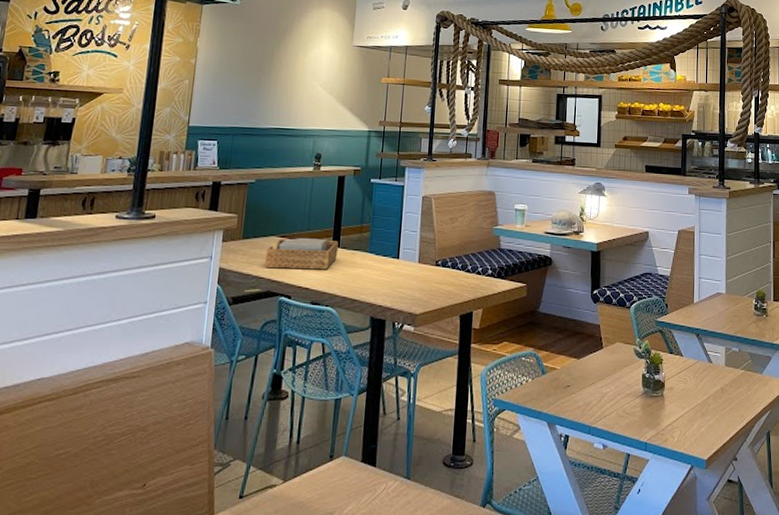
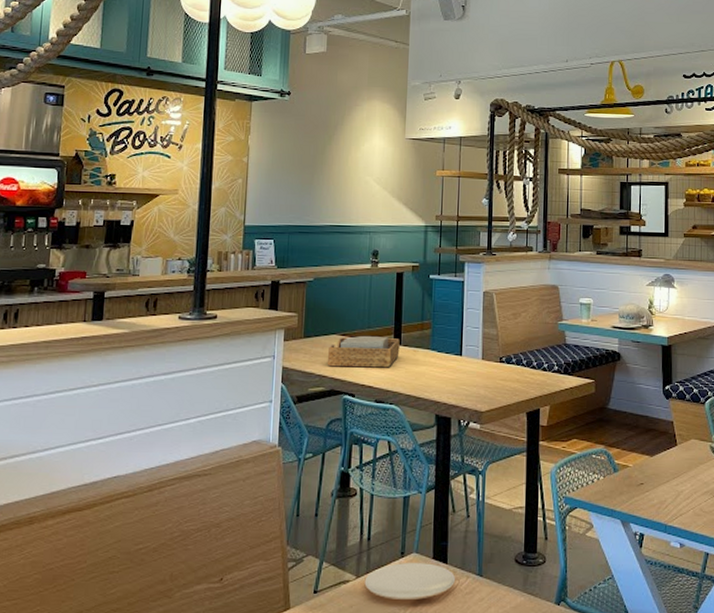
plate: none [291,466,384,505] -> present [364,563,456,601]

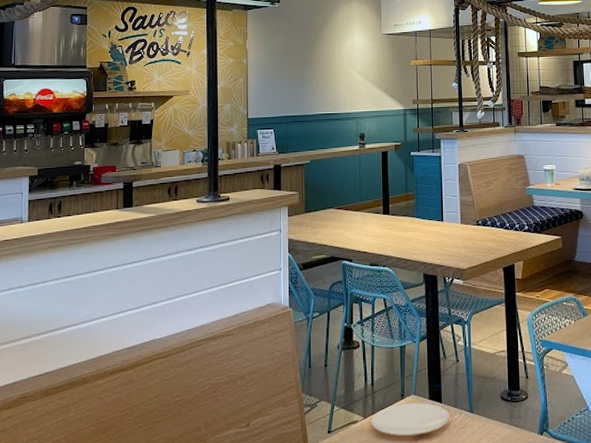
napkin holder: present [327,335,400,368] -> none [326,208,389,237]

